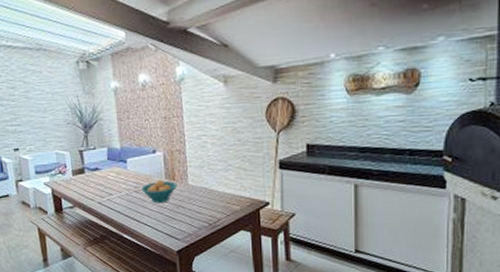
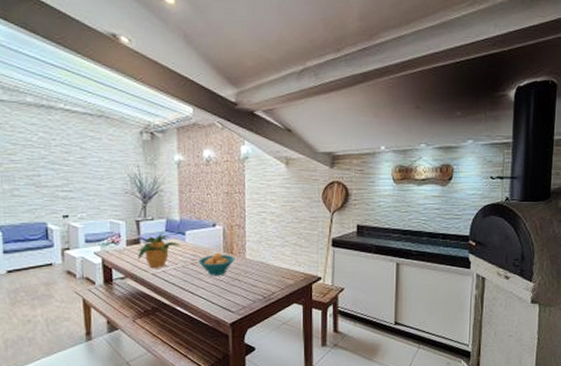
potted plant: none [83,161,124,197] -> present [138,233,181,268]

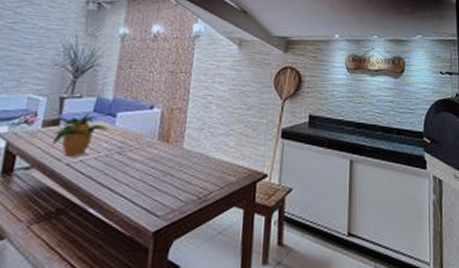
fruit bowl: present [198,252,235,276] -> none [126,140,171,169]

